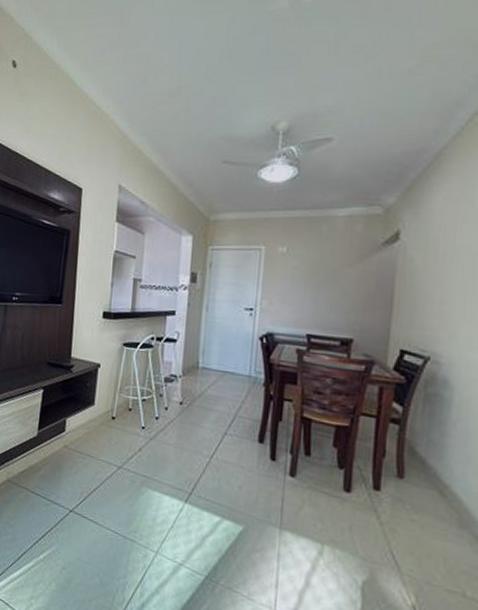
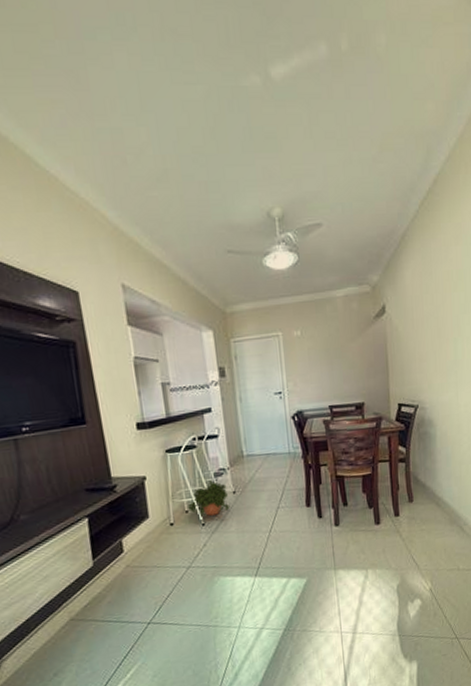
potted plant: none [132,384,175,422] -> present [188,480,230,517]

